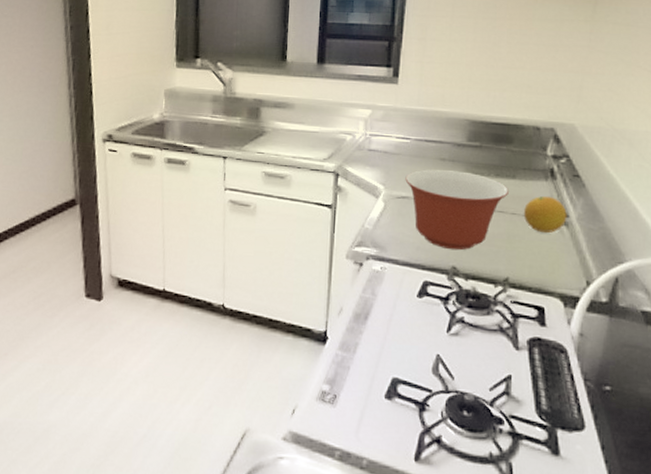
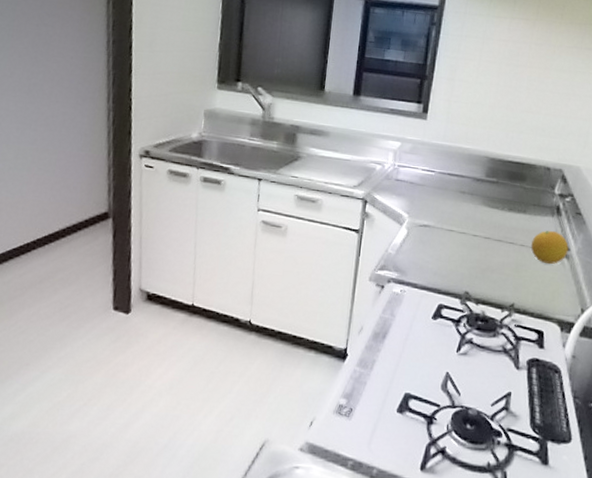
mixing bowl: present [405,169,508,251] -> none [428,201,519,277]

